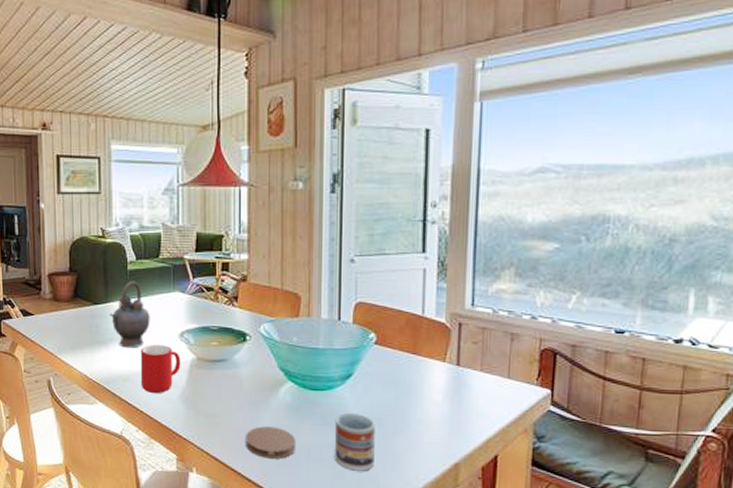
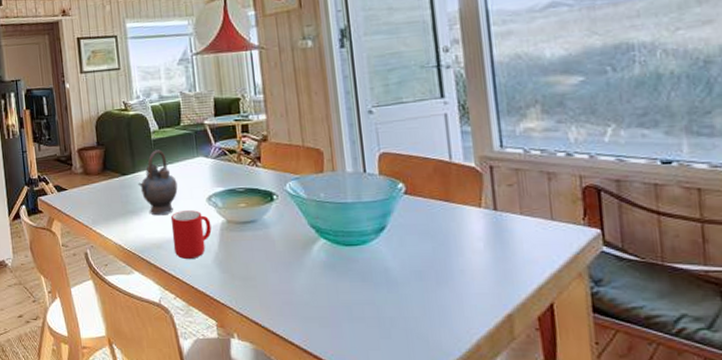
coaster: present [246,426,297,459] -> none [284,286,337,320]
cup: present [334,412,375,471] -> none [373,266,421,328]

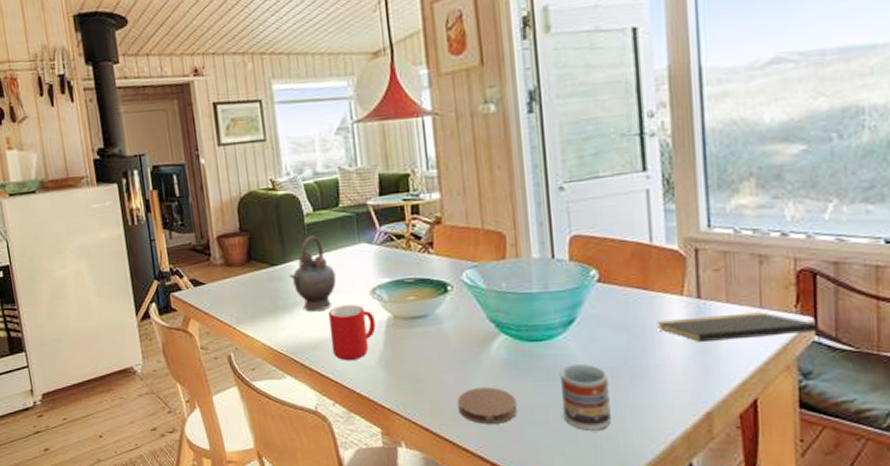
coaster: none [284,286,337,320] -> present [458,387,518,424]
cup: none [373,266,421,328] -> present [559,363,611,430]
notepad: none [459,223,610,256] -> present [657,312,822,346]

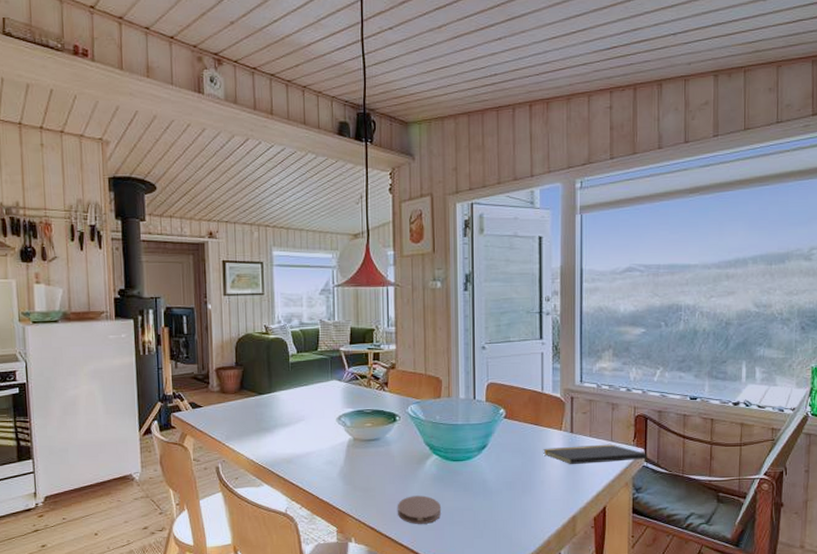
teapot: present [289,235,337,312] -> none [273,372,311,433]
cup: present [328,305,376,360] -> none [302,428,339,472]
cup: present [559,363,611,430] -> none [473,478,507,529]

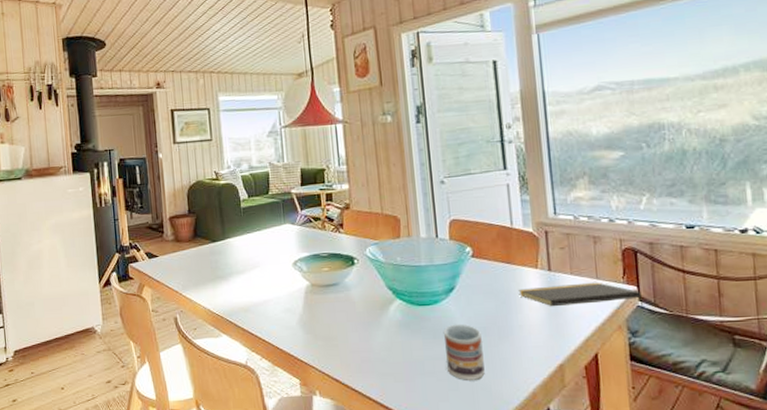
coaster: present [398,495,442,524] -> none [363,344,411,376]
cup: none [473,478,507,529] -> present [443,324,485,380]

